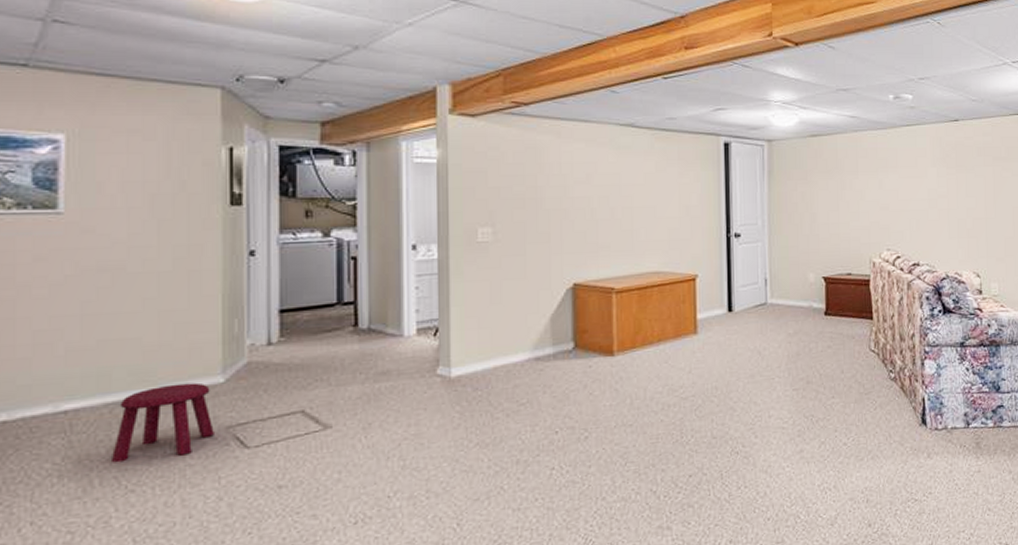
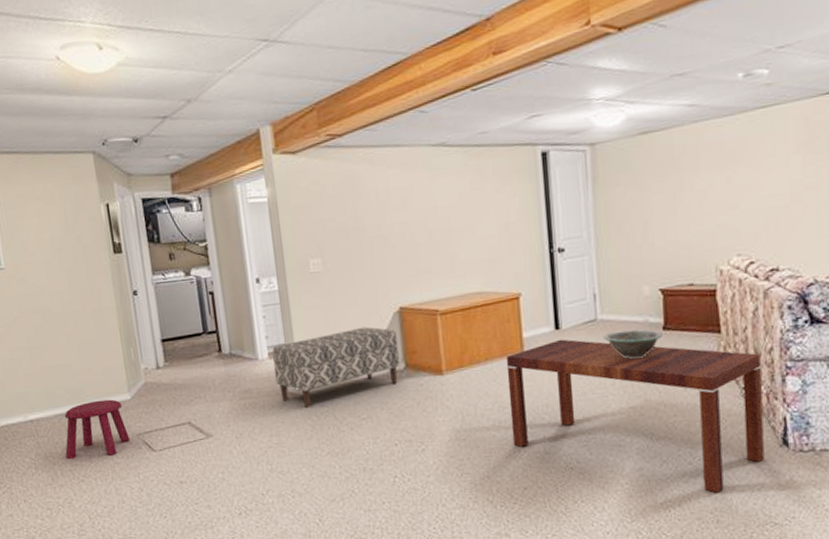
bench: none [421,303,569,393] -> present [272,327,401,409]
coffee table: none [679,321,907,473] -> present [506,339,765,493]
decorative bowl: none [772,314,824,342] -> present [603,329,663,359]

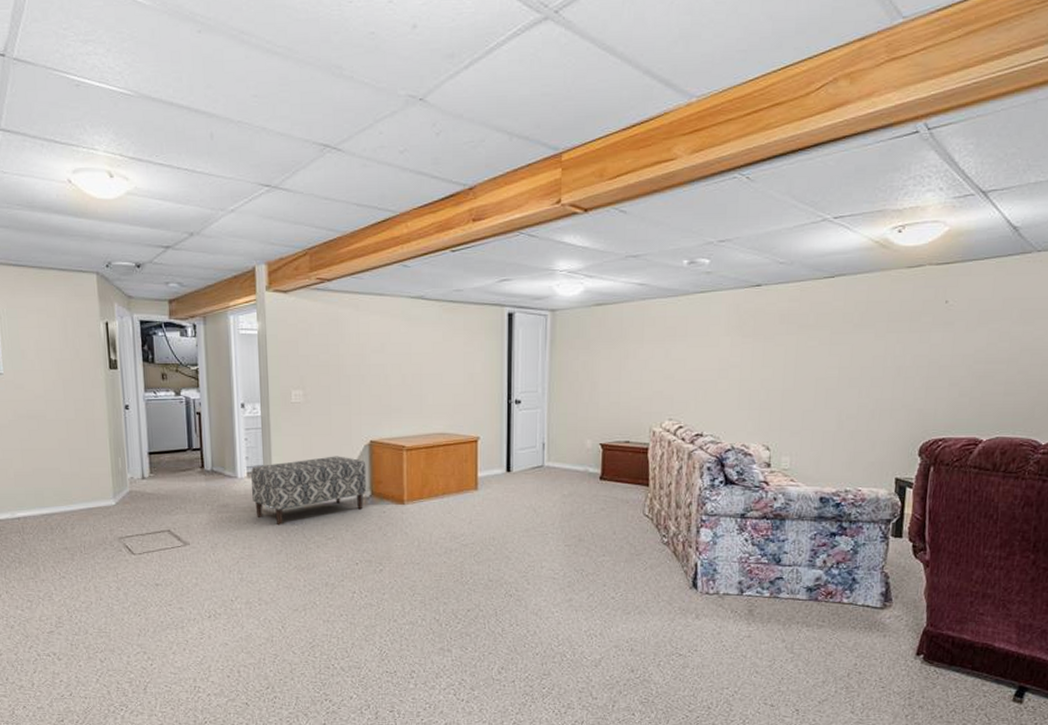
stool: present [64,399,130,460] -> none [49,504,112,557]
coffee table: present [506,339,765,493] -> none [461,481,680,625]
decorative bowl: present [603,329,663,359] -> none [548,478,599,503]

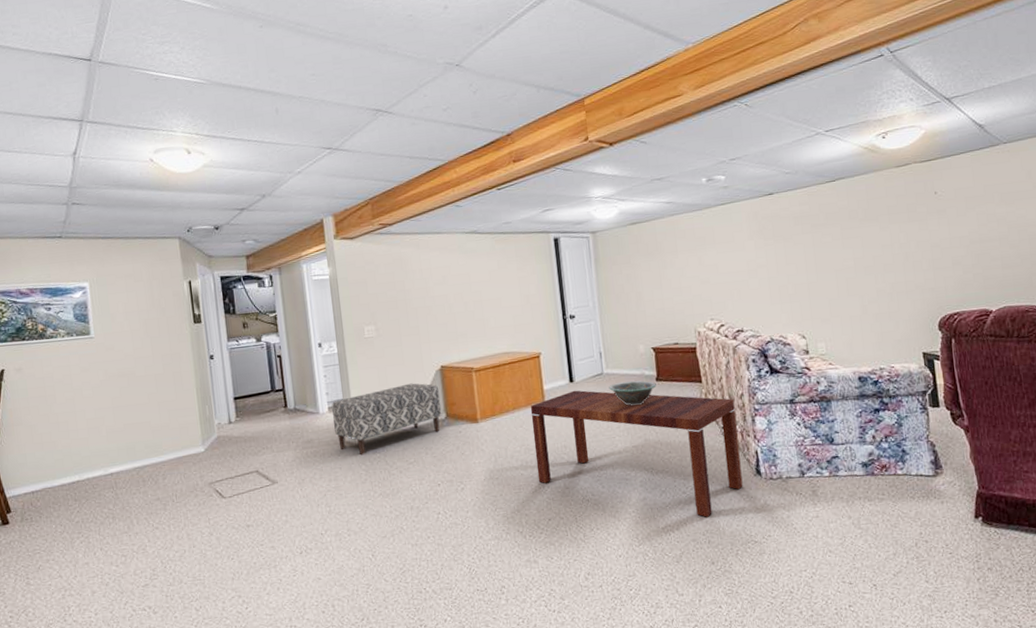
coffee table: none [461,481,680,625] -> present [530,390,743,517]
decorative bowl: none [548,478,599,503] -> present [609,380,657,406]

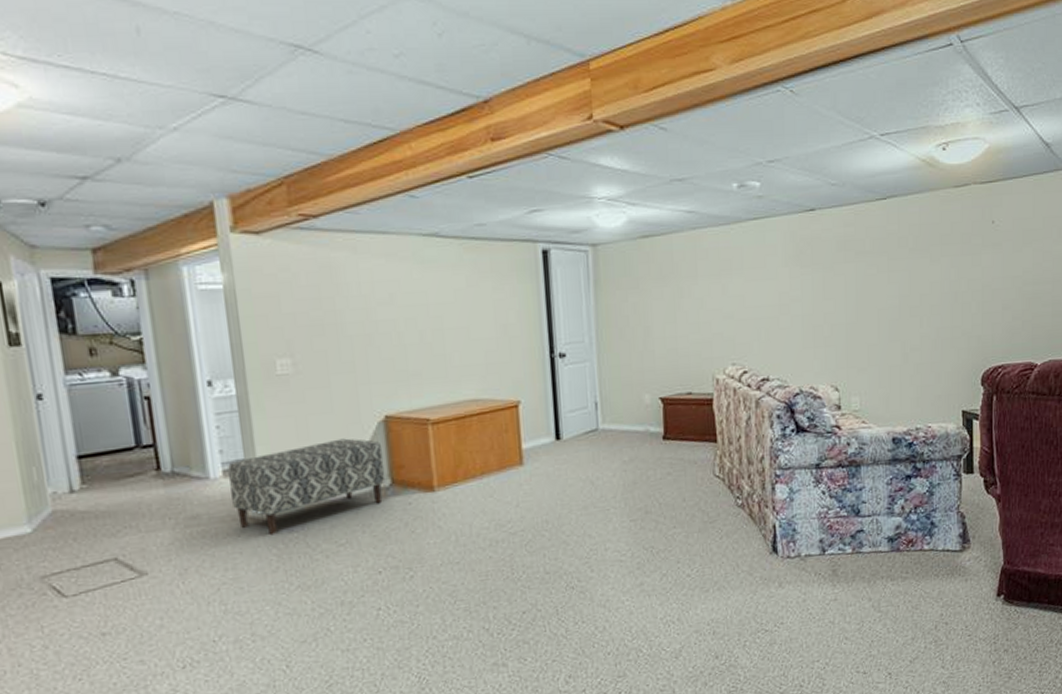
coffee table: present [530,390,743,517] -> none [503,450,756,604]
decorative bowl: present [609,380,657,406] -> none [604,439,663,470]

